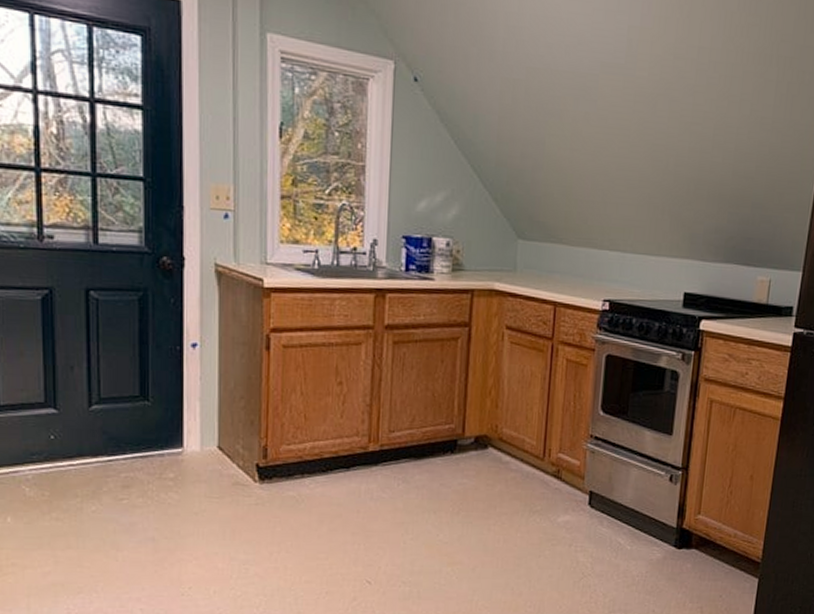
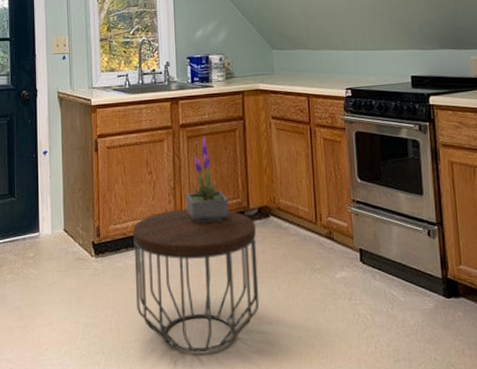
side table: none [310,431,470,597] -> present [133,209,260,353]
potted plant: none [384,342,439,451] -> present [186,136,229,223]

